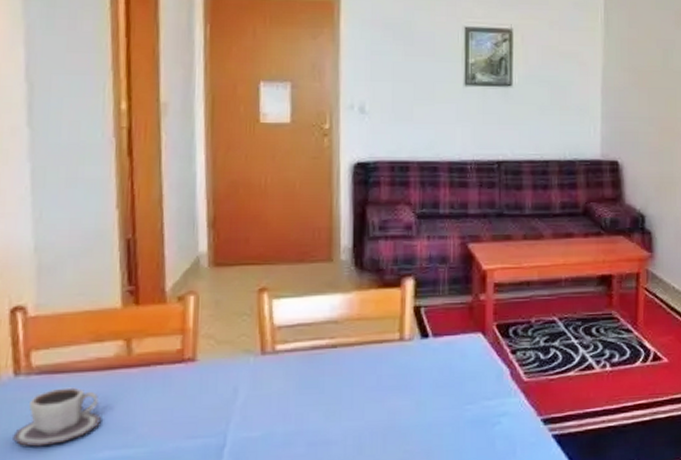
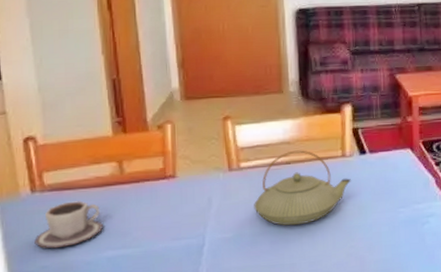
teapot: none [289,331,409,424] -> present [254,150,351,226]

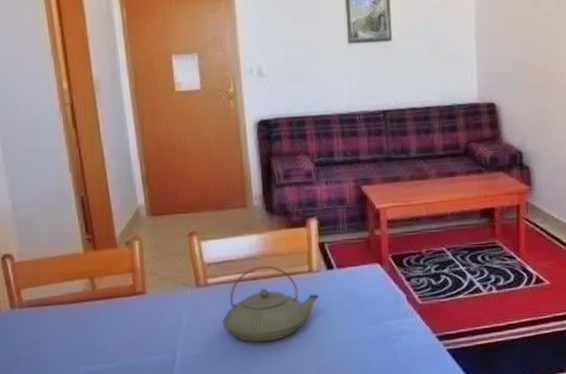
cup: present [34,201,103,249] -> none [16,317,79,363]

